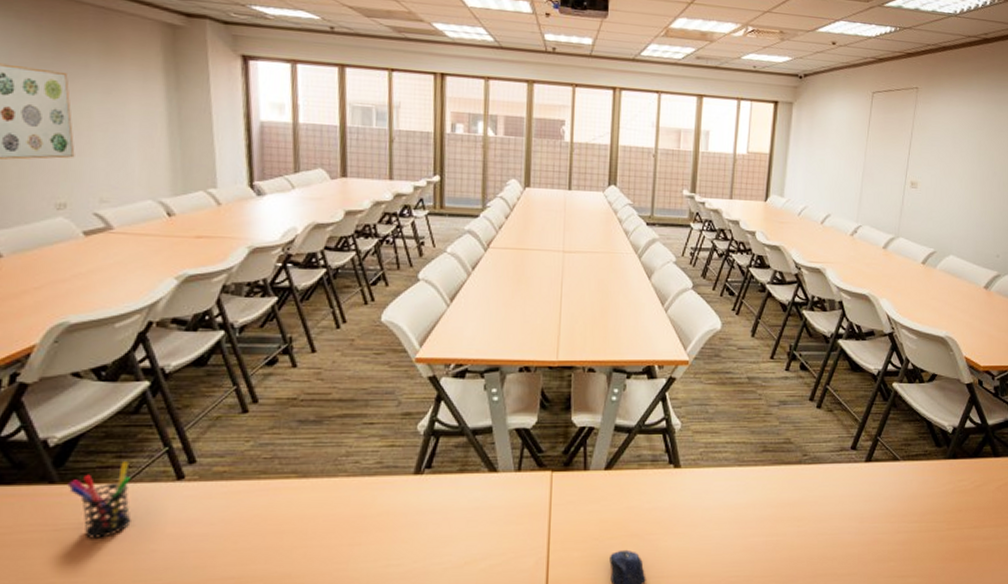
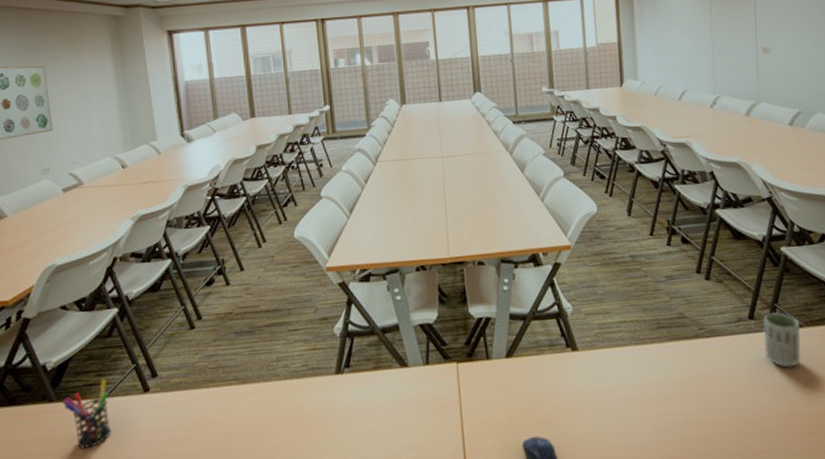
cup: none [860,444,897,498] -> present [763,311,801,368]

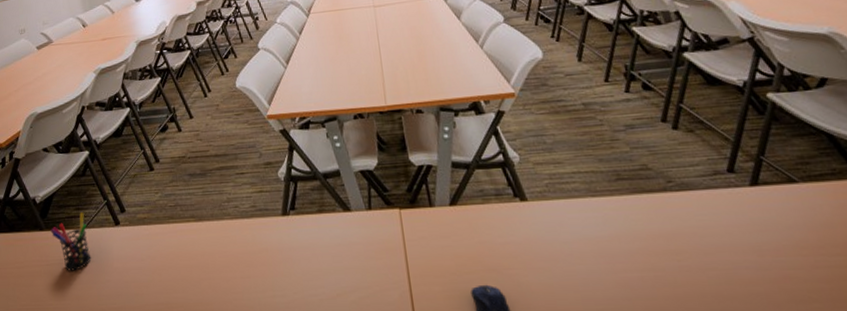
cup: present [763,311,801,368] -> none [745,164,796,227]

